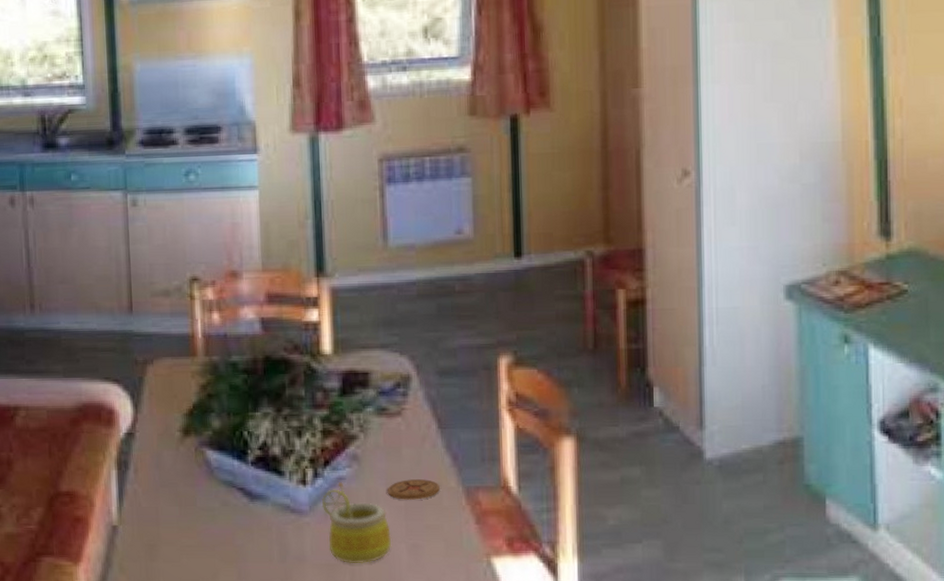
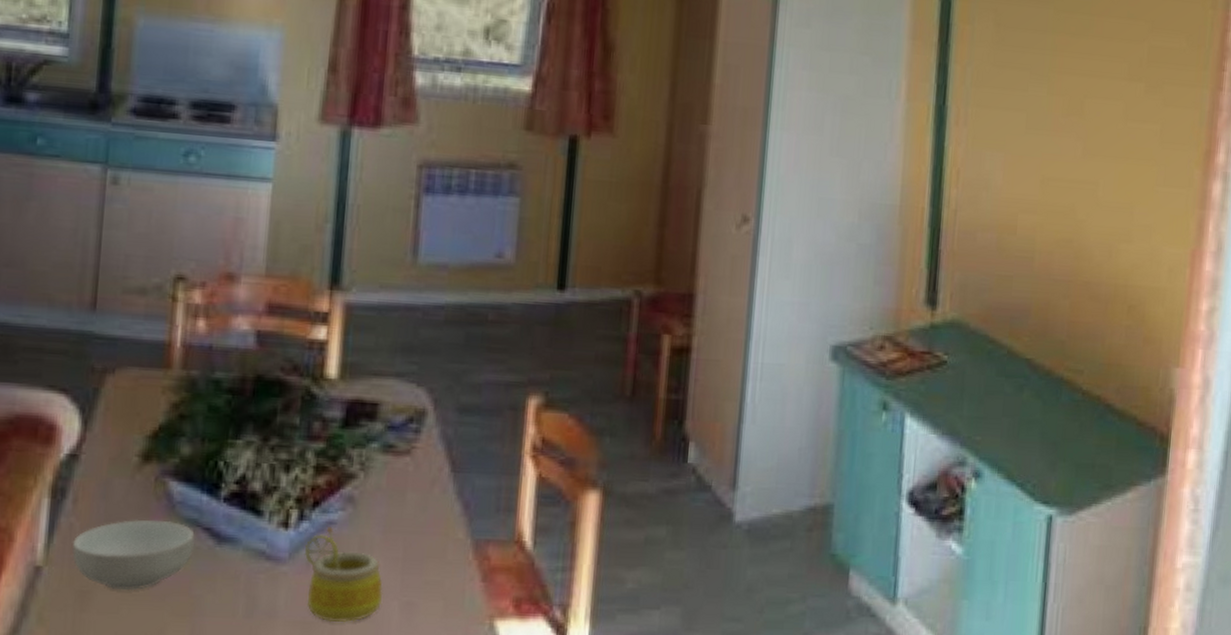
cereal bowl: none [137,483,232,543] -> present [72,519,195,591]
coaster: present [387,479,440,500] -> none [384,528,445,551]

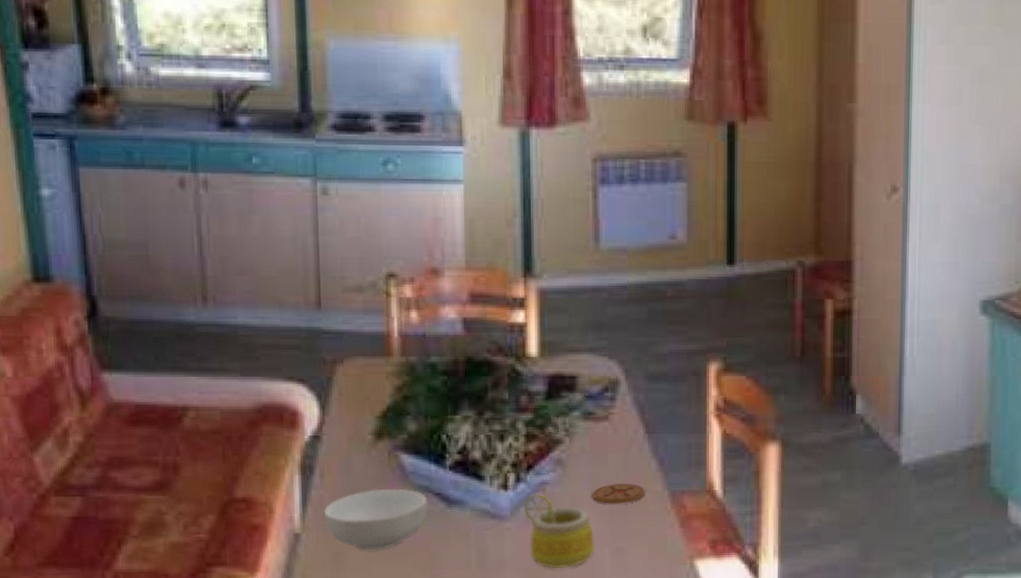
coaster: none [384,528,445,551] -> present [591,484,645,504]

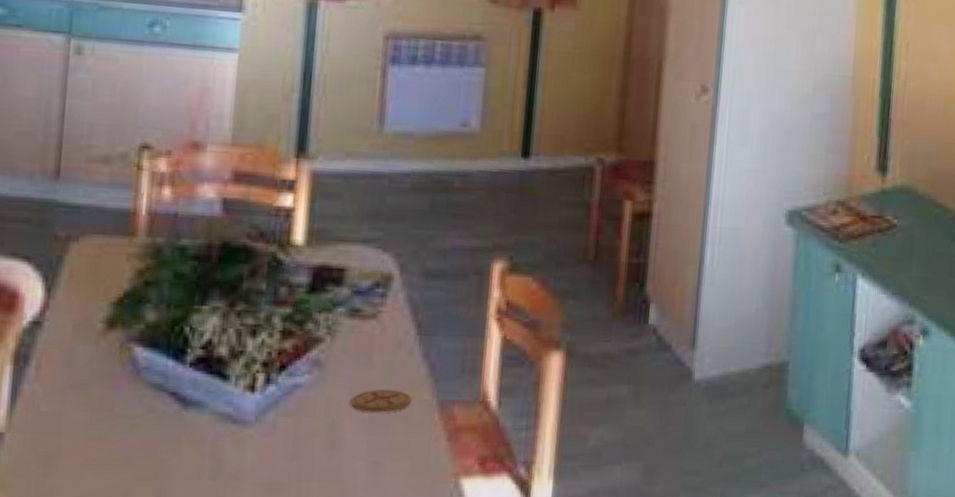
cereal bowl: present [323,488,428,550] -> none [35,384,160,456]
mug: present [523,487,595,569] -> none [270,390,350,484]

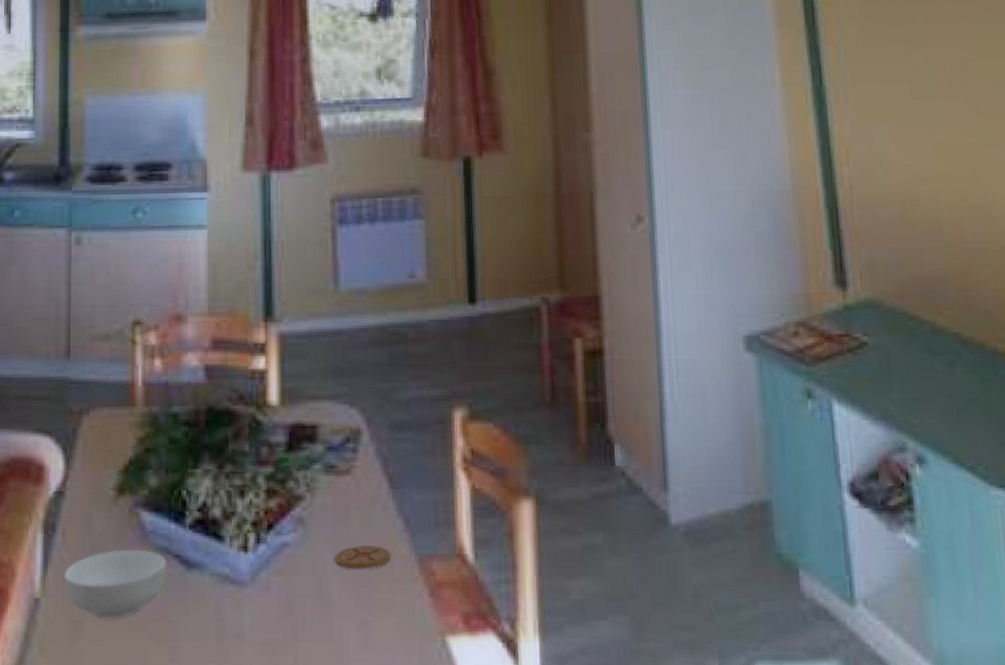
cereal bowl: none [35,384,160,456] -> present [63,549,166,619]

